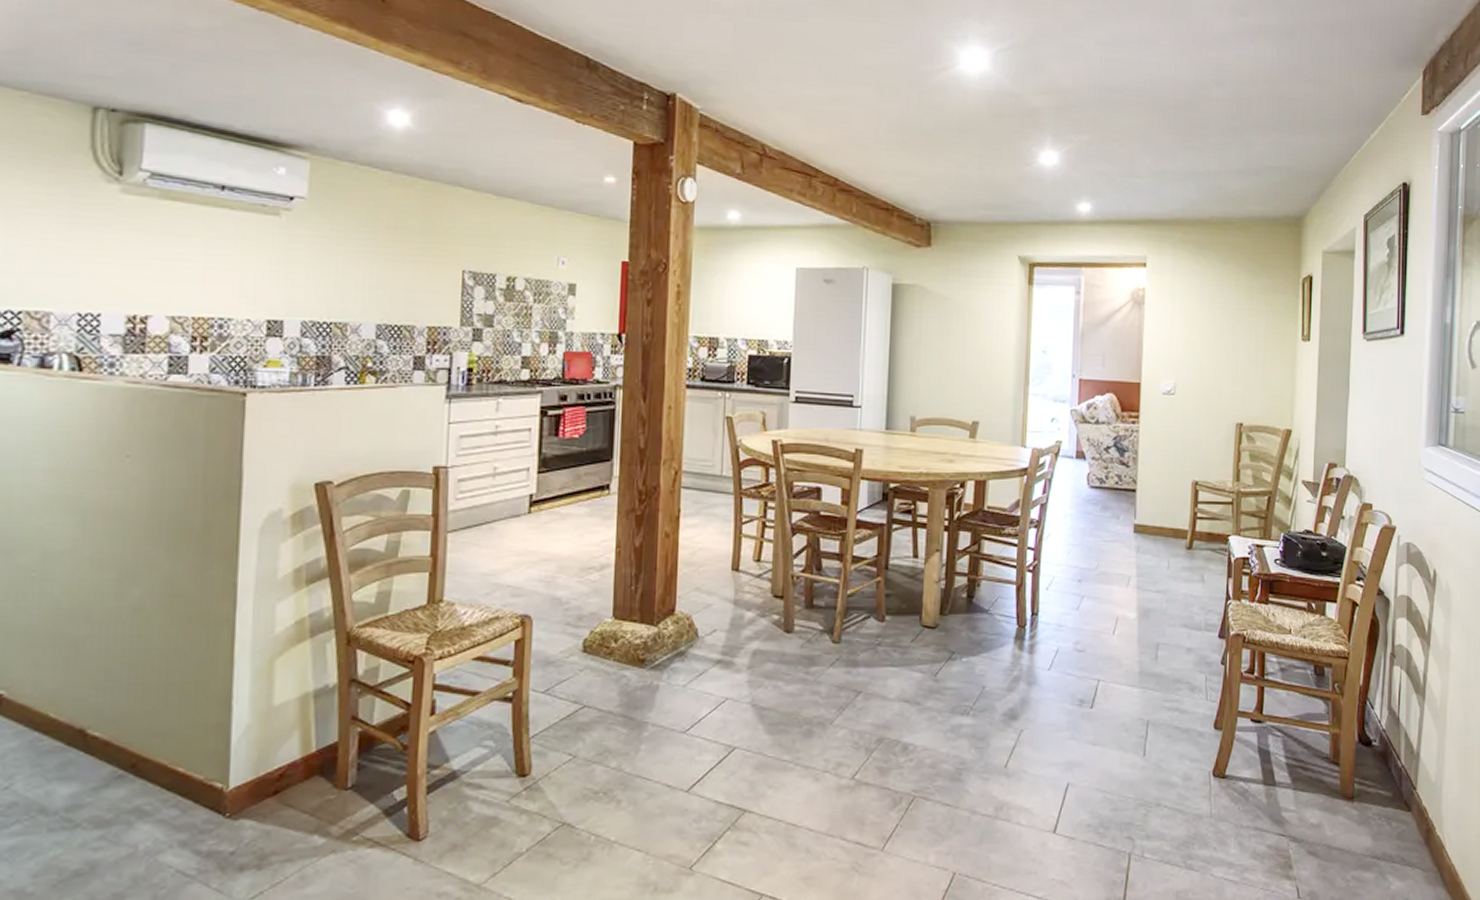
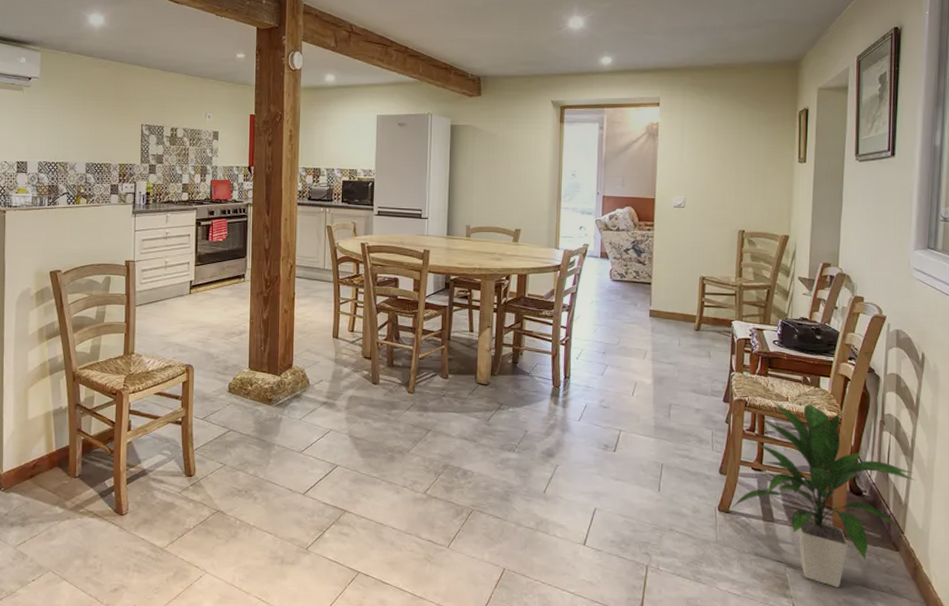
indoor plant: none [1228,635,1428,862] -> present [732,401,916,587]

